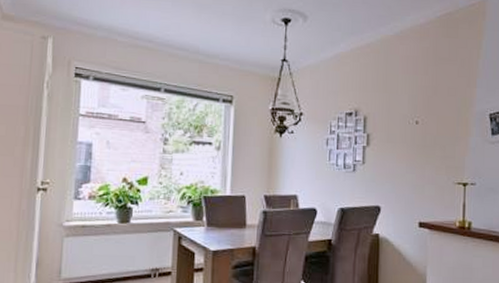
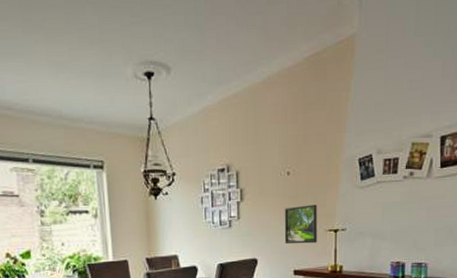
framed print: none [410,155,446,196] -> present [284,204,317,244]

